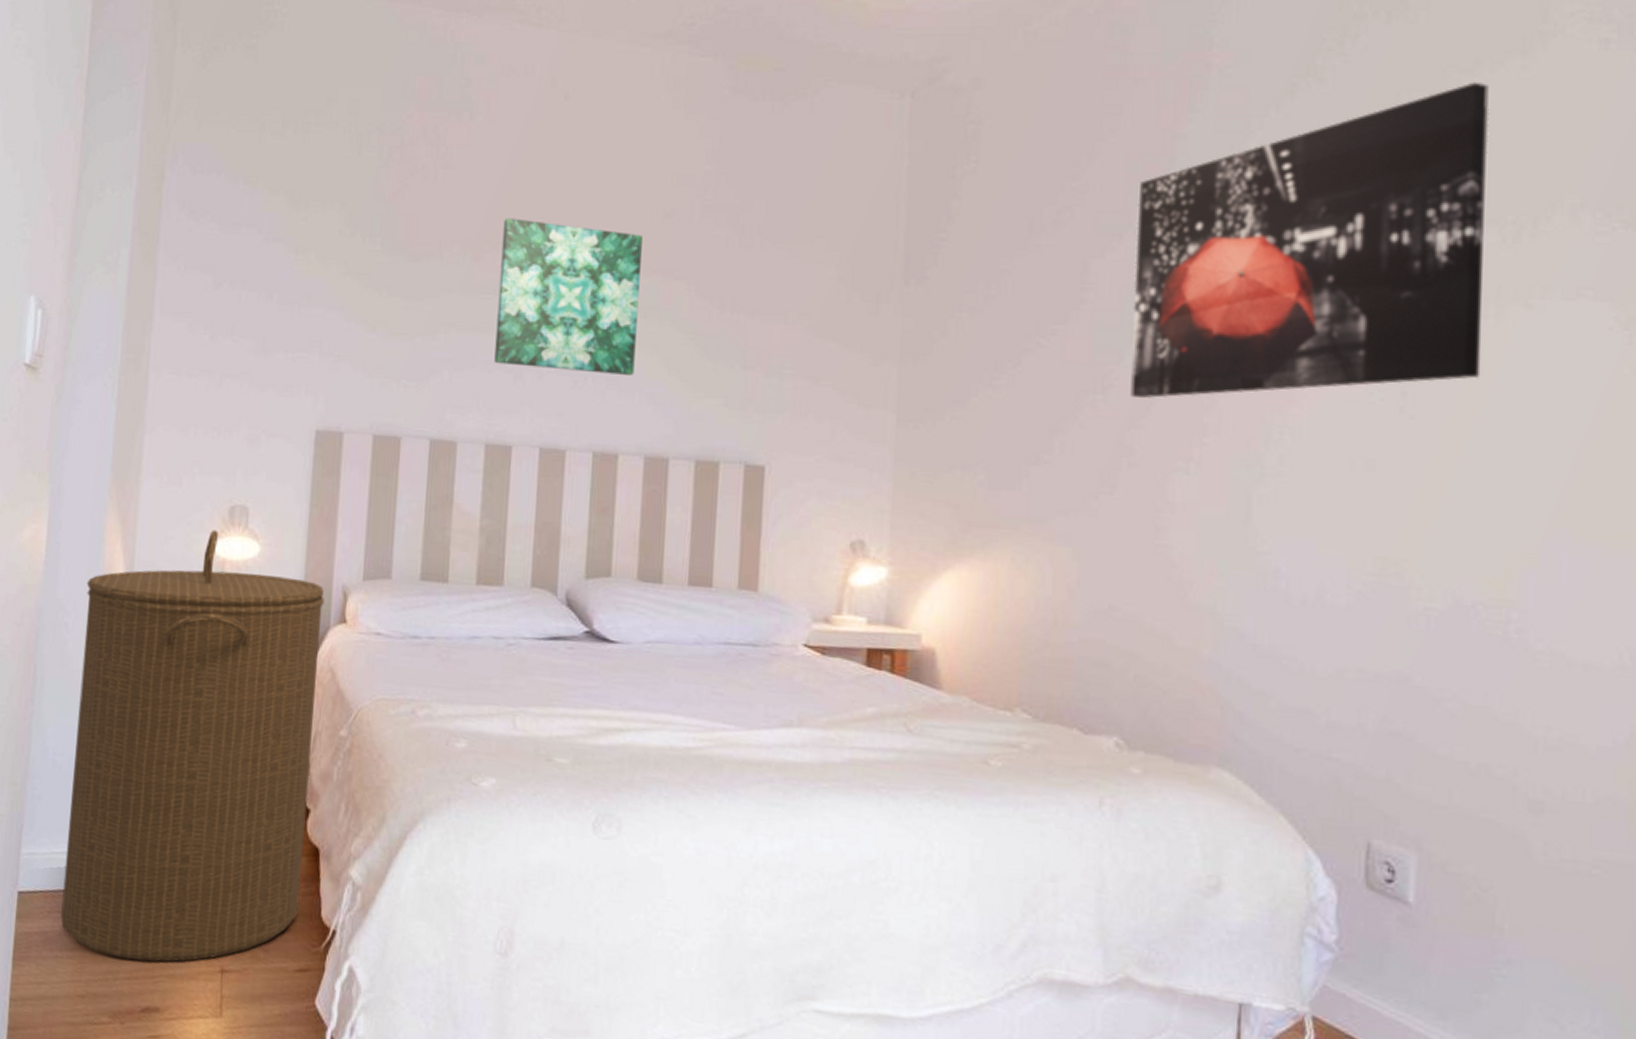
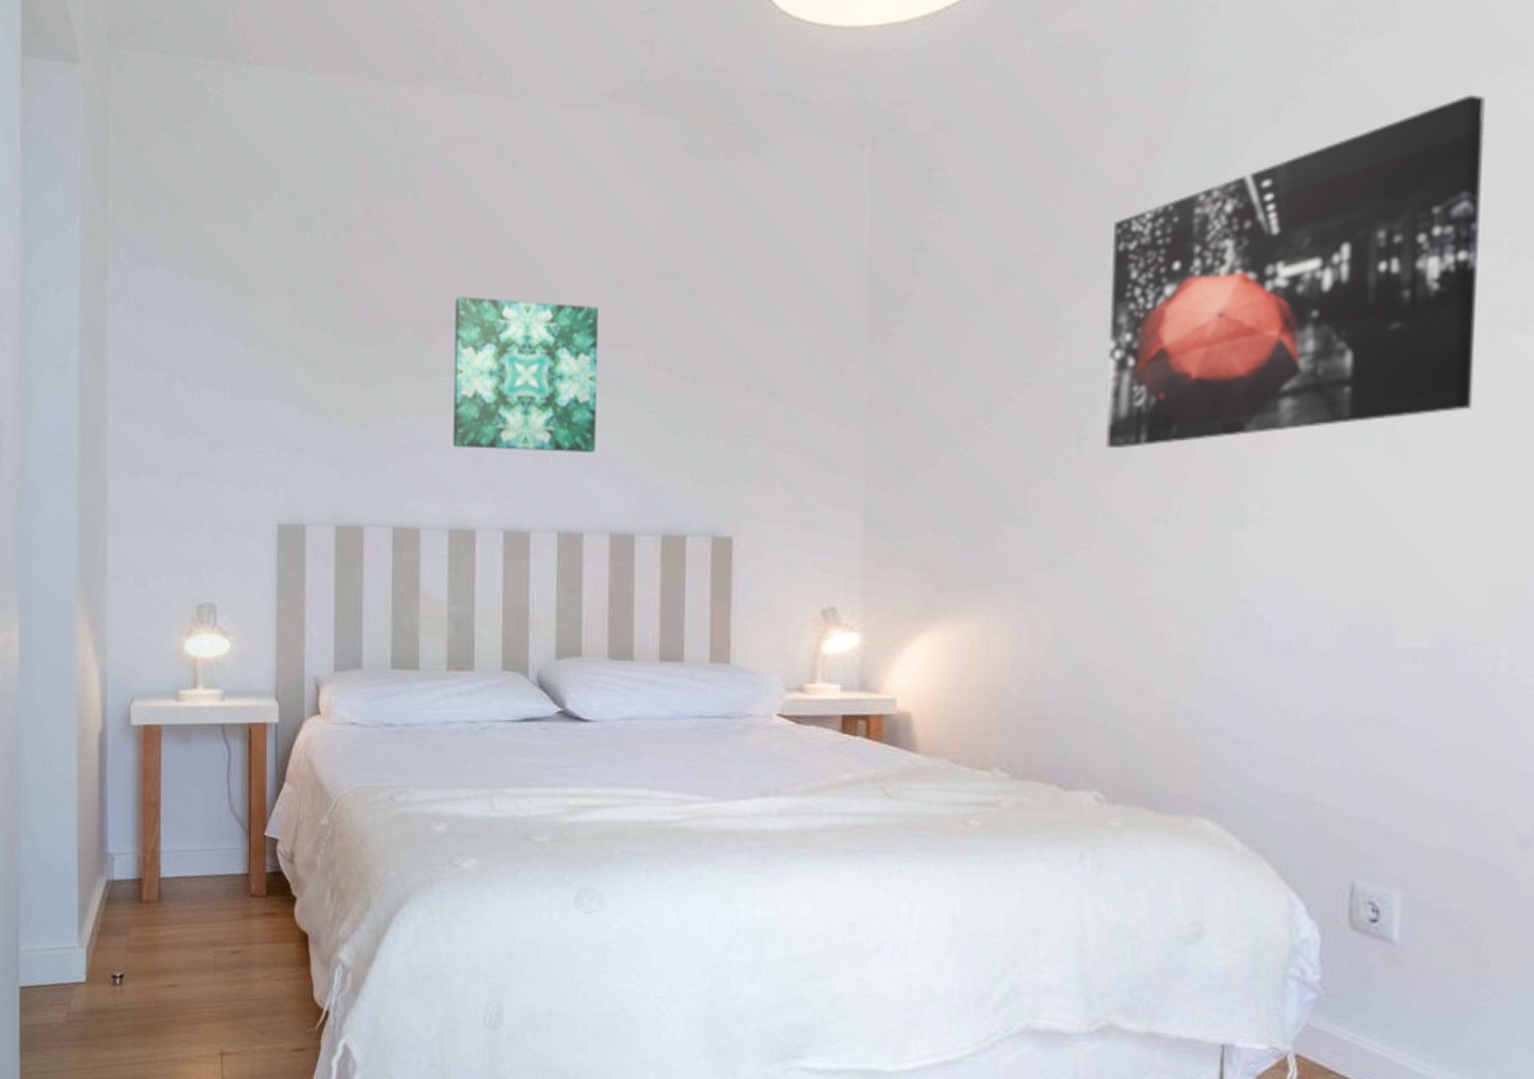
laundry hamper: present [61,530,324,963] -> none [62,629,297,1048]

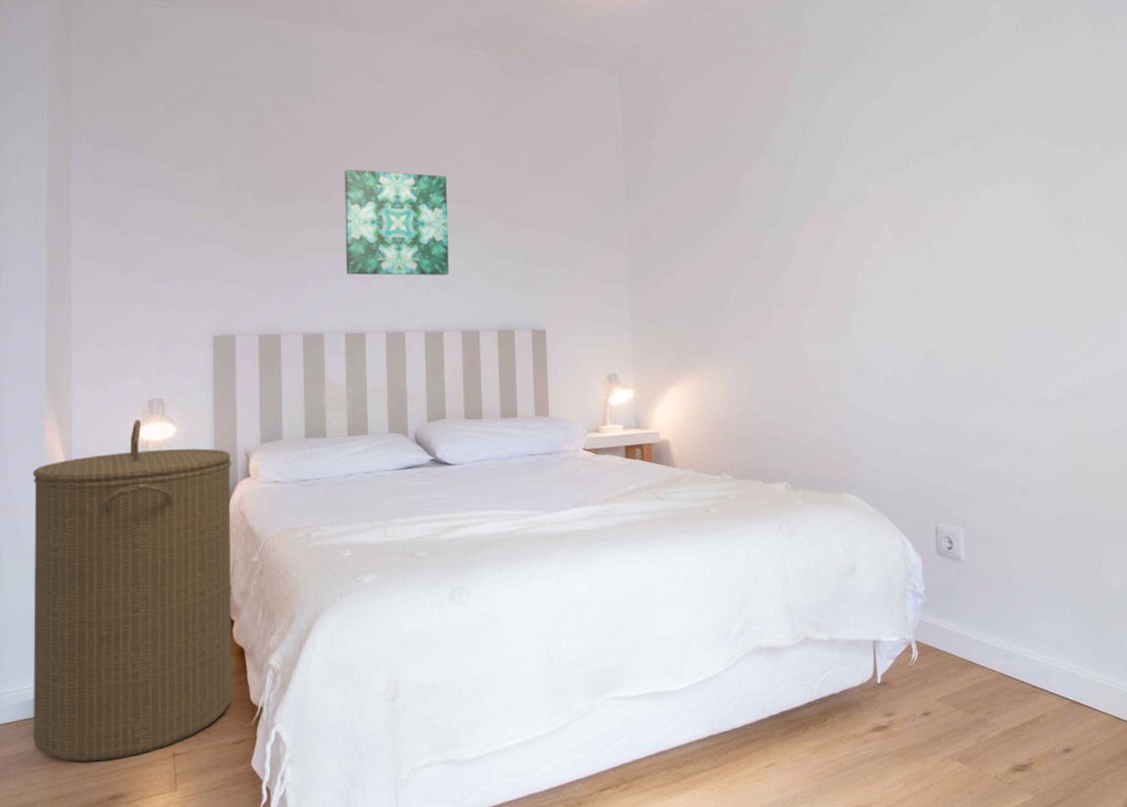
laundry hamper: none [62,629,297,1048] -> present [32,420,232,762]
wall art: present [1106,94,1486,448] -> none [766,52,970,262]

